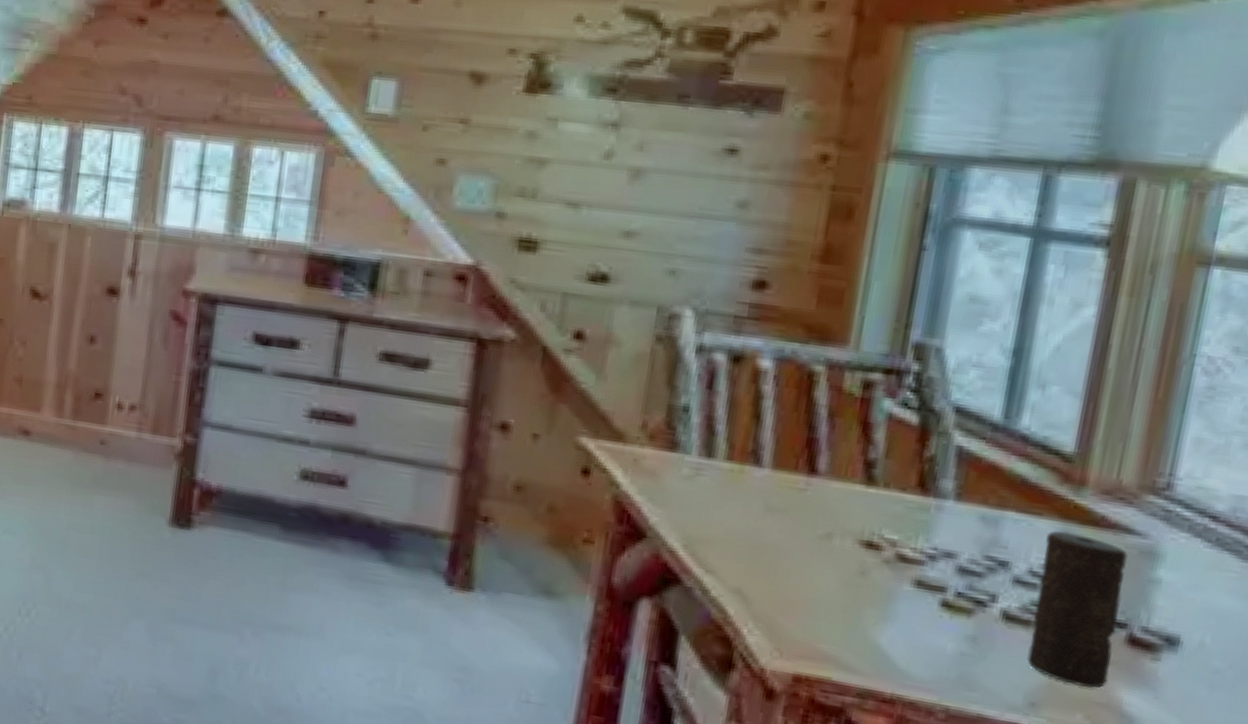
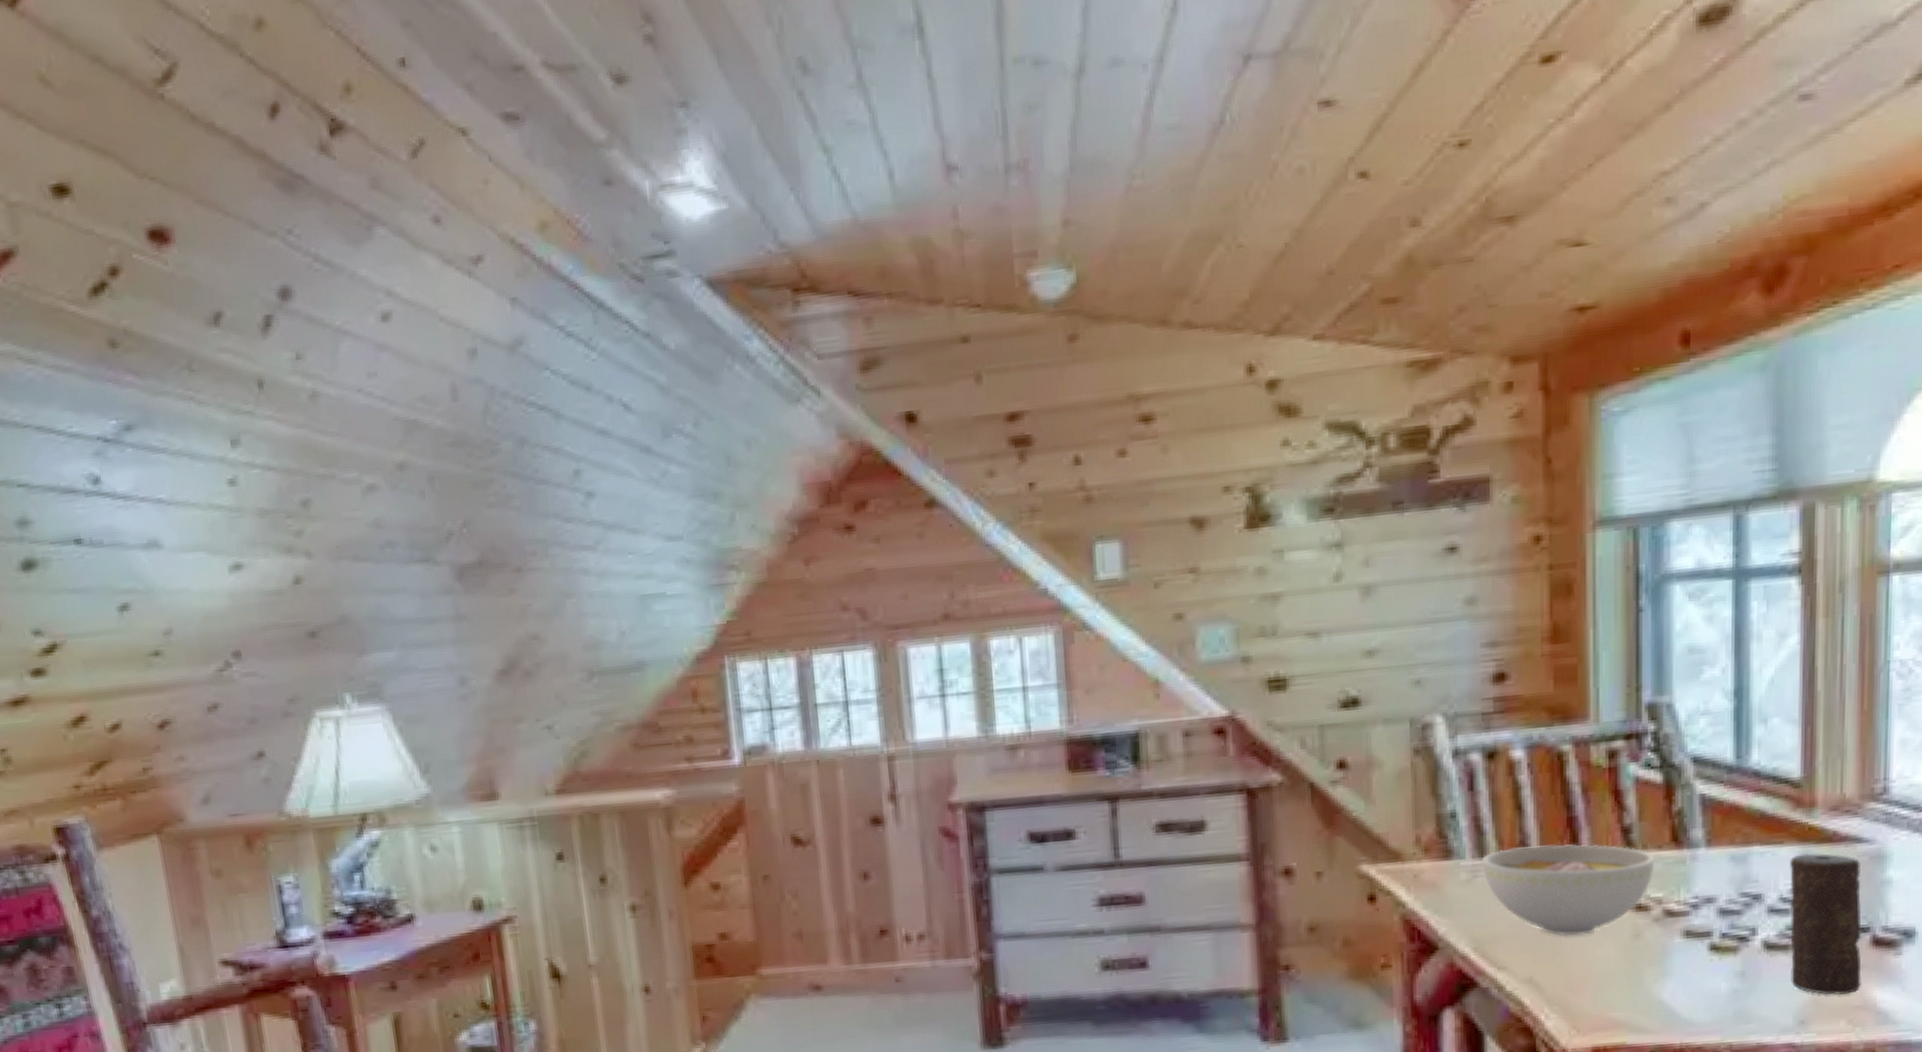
bowl: none [707,454,896,560] -> present [1481,844,1655,936]

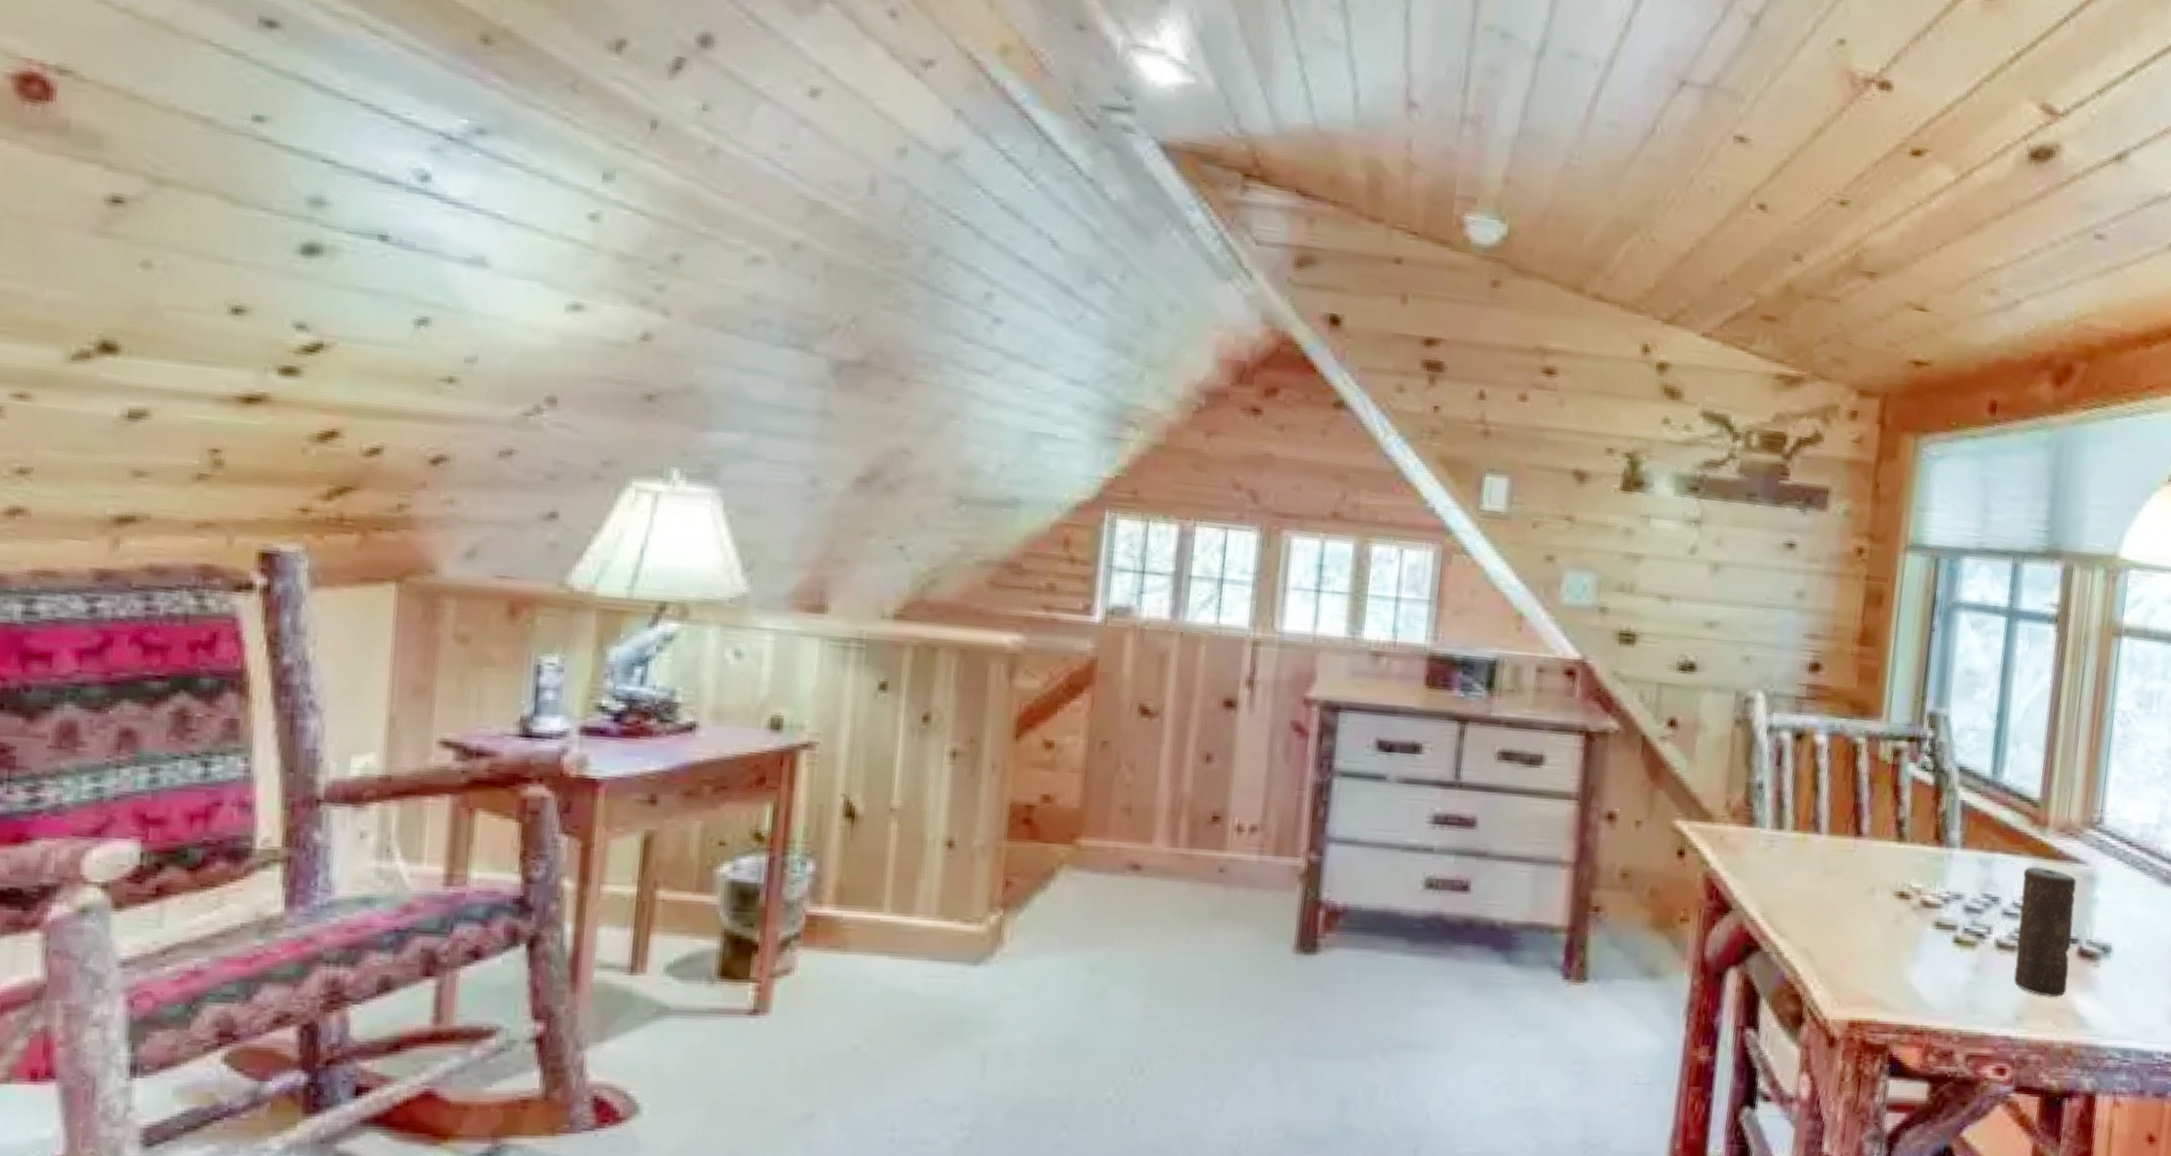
bowl: present [1481,844,1655,936] -> none [1778,824,1920,914]

